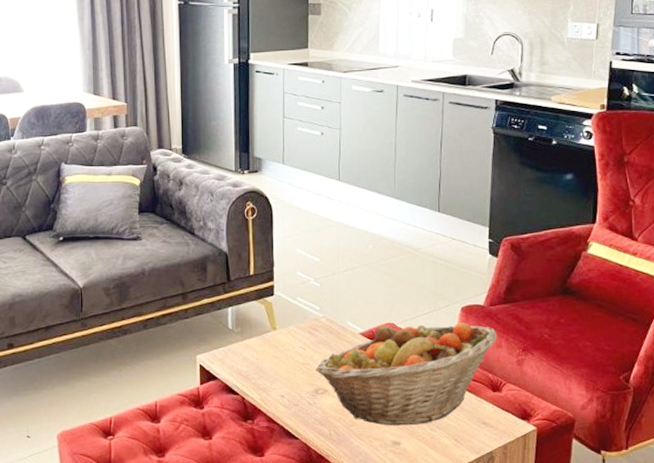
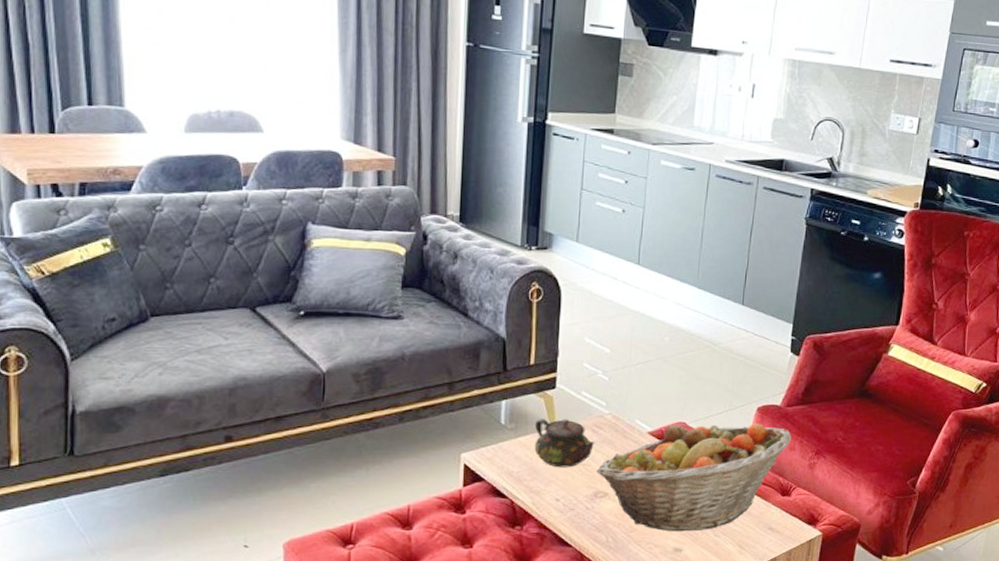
teapot: none [258,323,313,367] -> present [534,419,595,468]

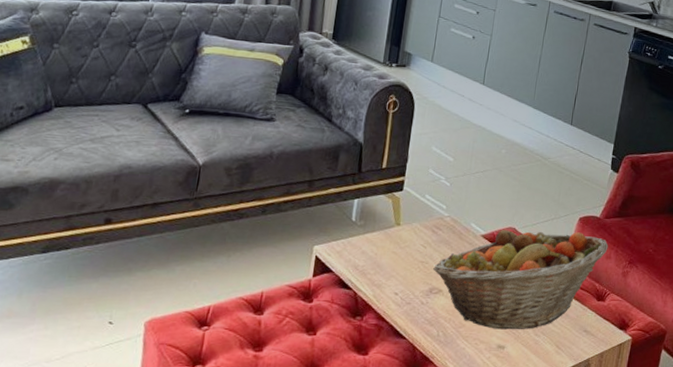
teapot: present [534,419,595,468] -> none [379,218,434,264]

